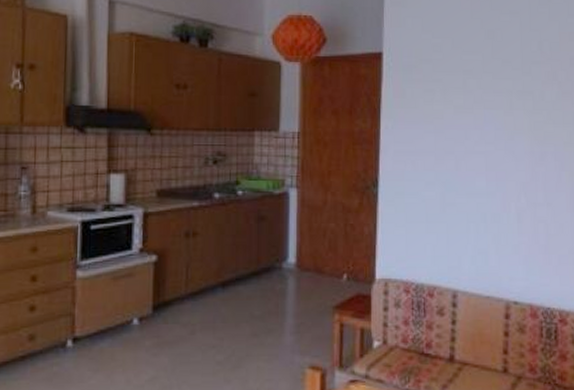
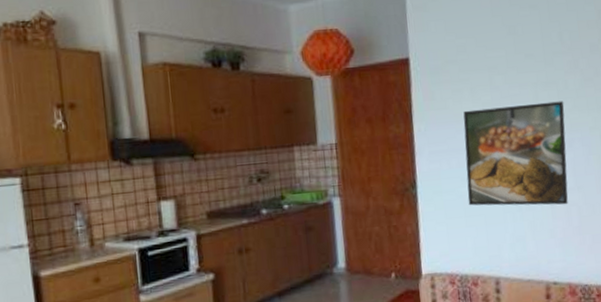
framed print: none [430,111,539,221] -> present [463,101,568,206]

